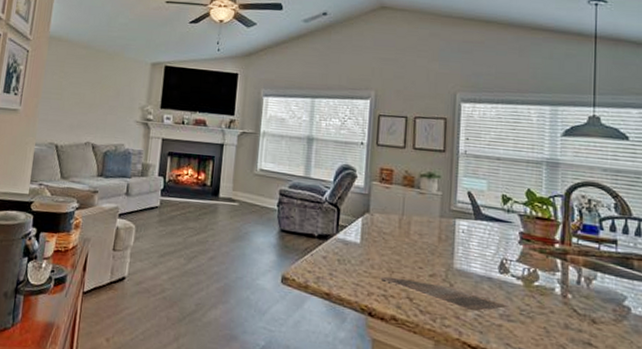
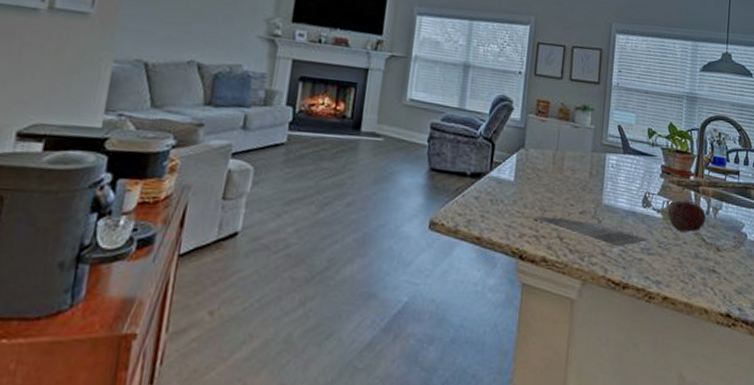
apple: none [529,267,576,302] -> present [667,200,706,233]

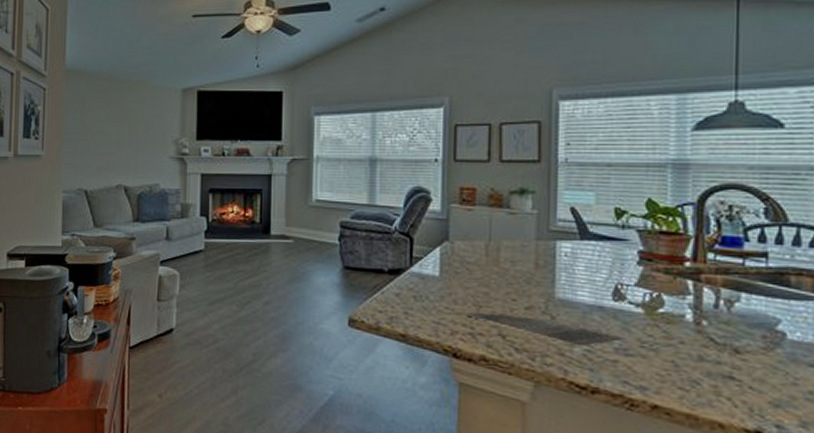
apple: present [667,200,706,233] -> none [651,291,713,330]

